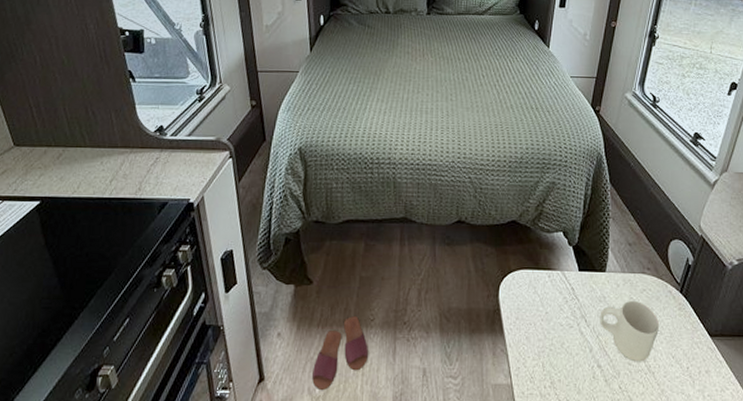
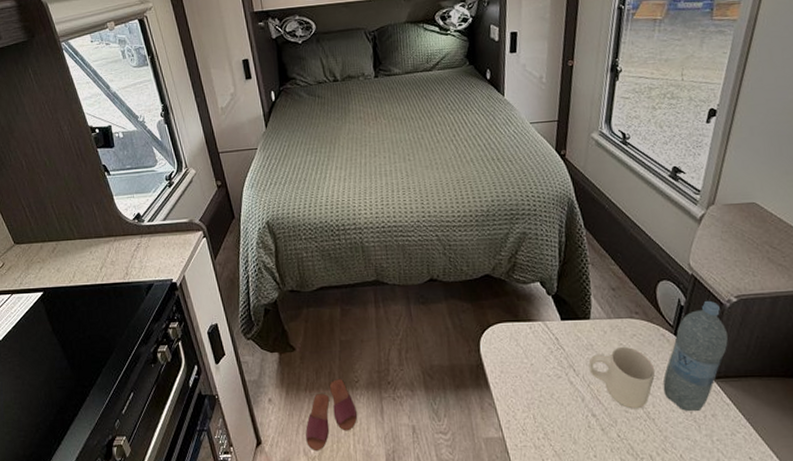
water bottle: none [665,261,726,368] -> present [663,300,728,412]

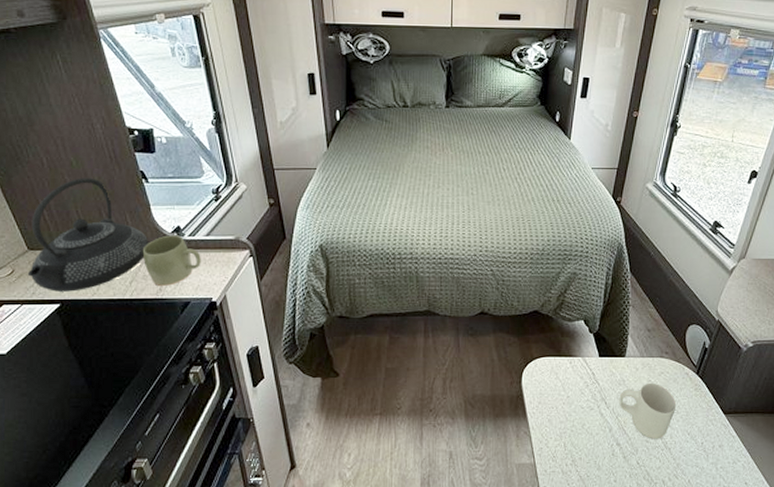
teapot: none [15,175,114,281] -> present [27,178,149,292]
mug: none [109,221,160,270] -> present [142,235,201,286]
slippers: present [305,379,357,450] -> none [343,405,396,474]
water bottle: present [663,300,728,412] -> none [681,344,741,443]

